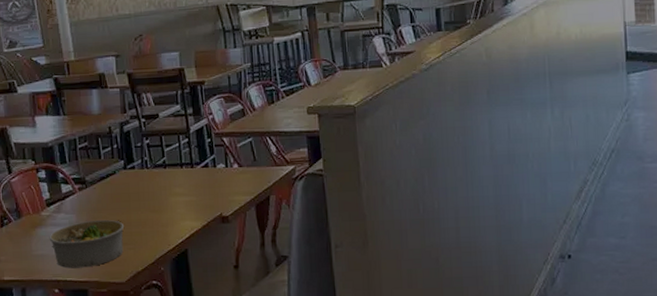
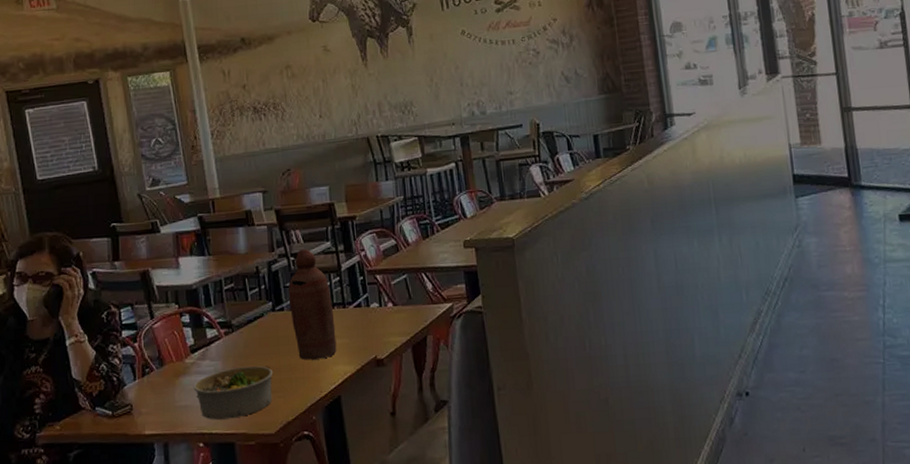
bottle: none [139,111,185,216] -> present [288,248,337,360]

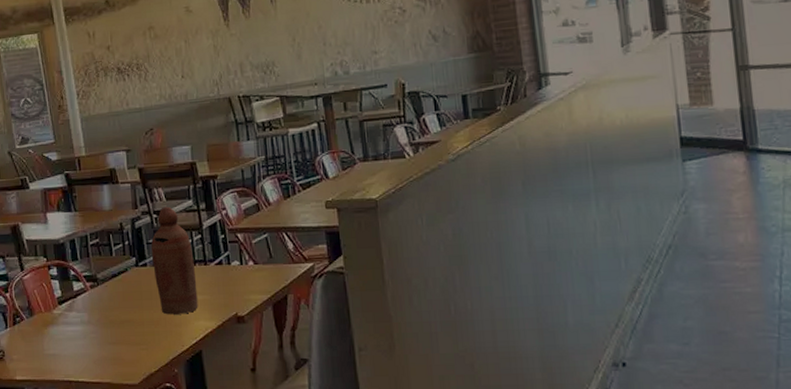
bowl: present [193,366,274,420] -> none [61,318,137,369]

